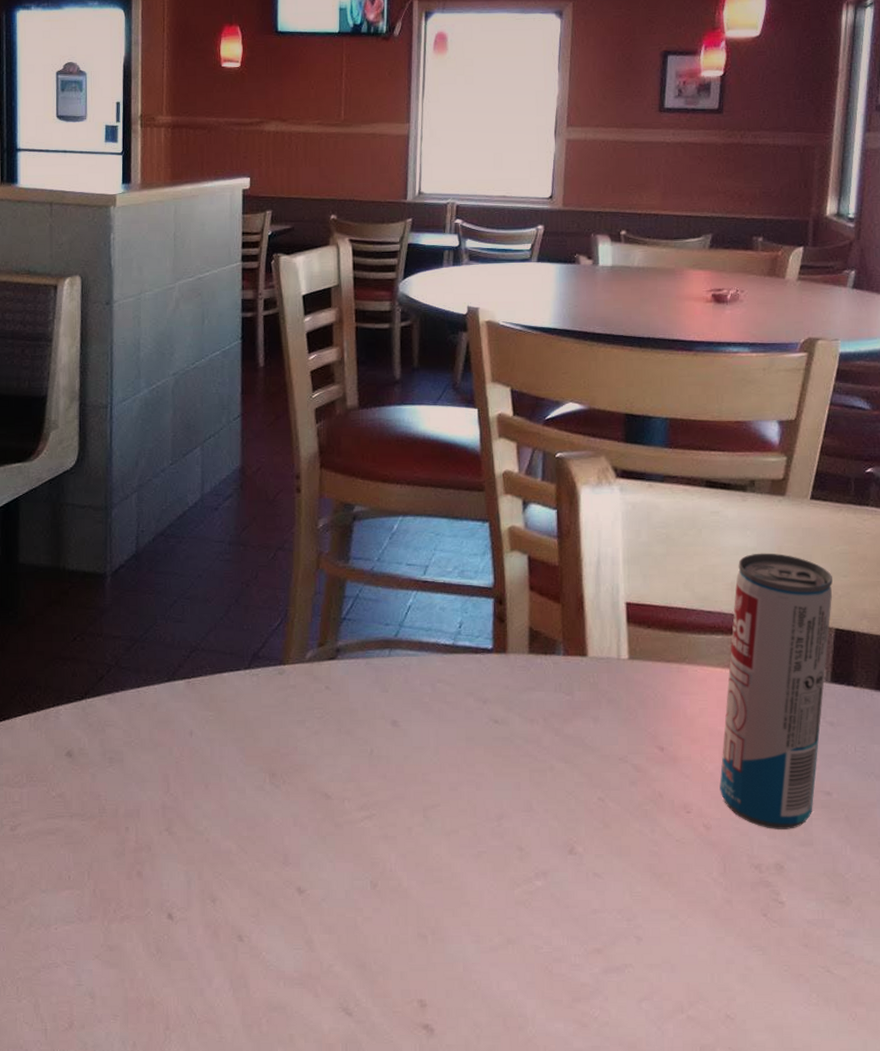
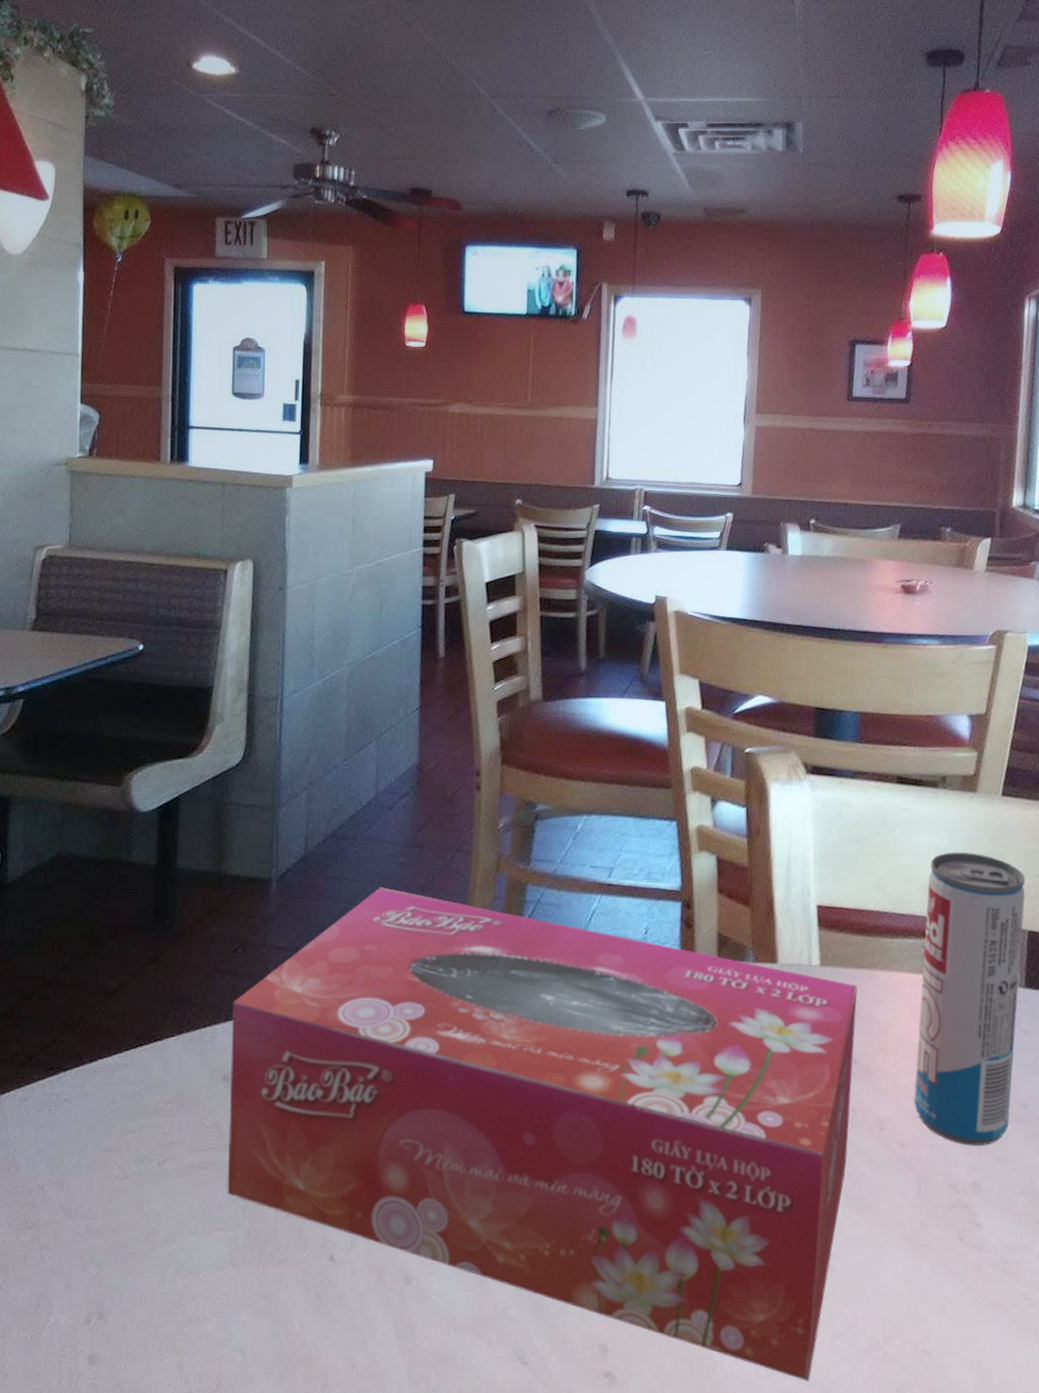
tissue box: none [73,582,665,1039] -> present [227,887,858,1381]

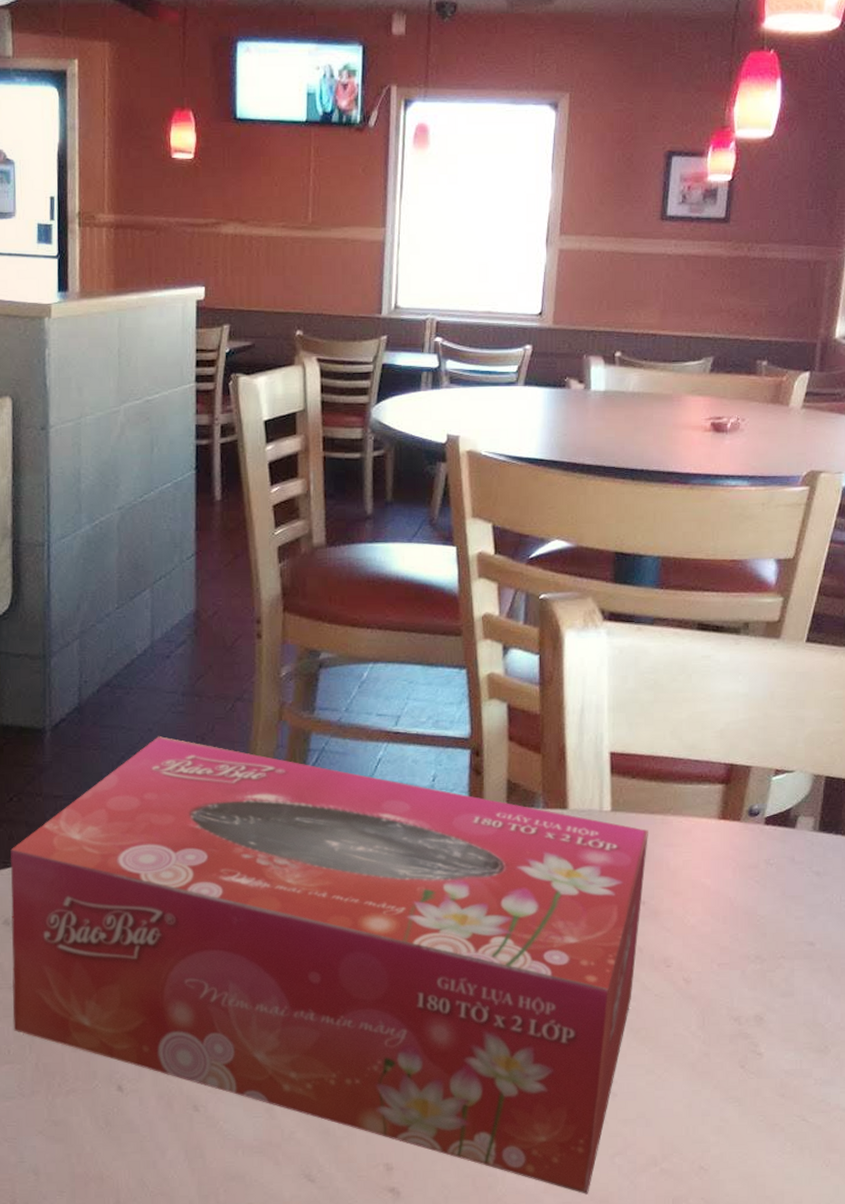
beverage can: present [914,852,1025,1146] -> none [701,698,825,981]

